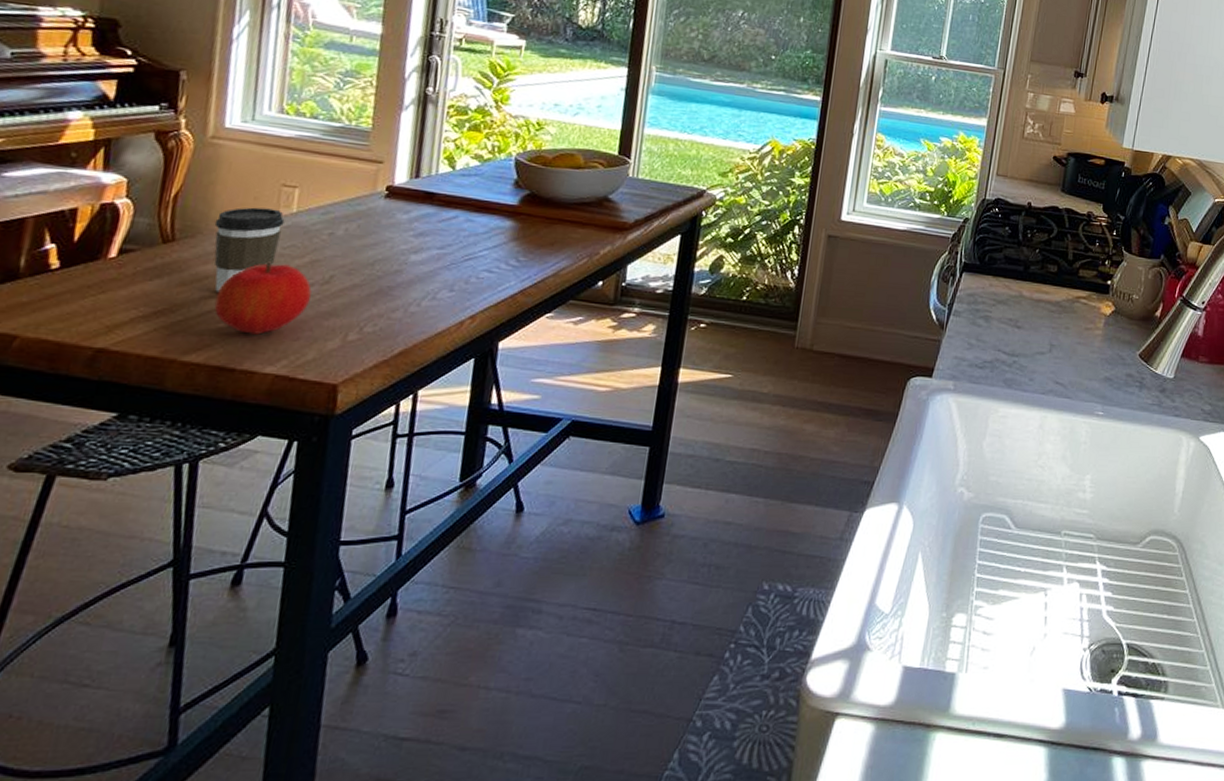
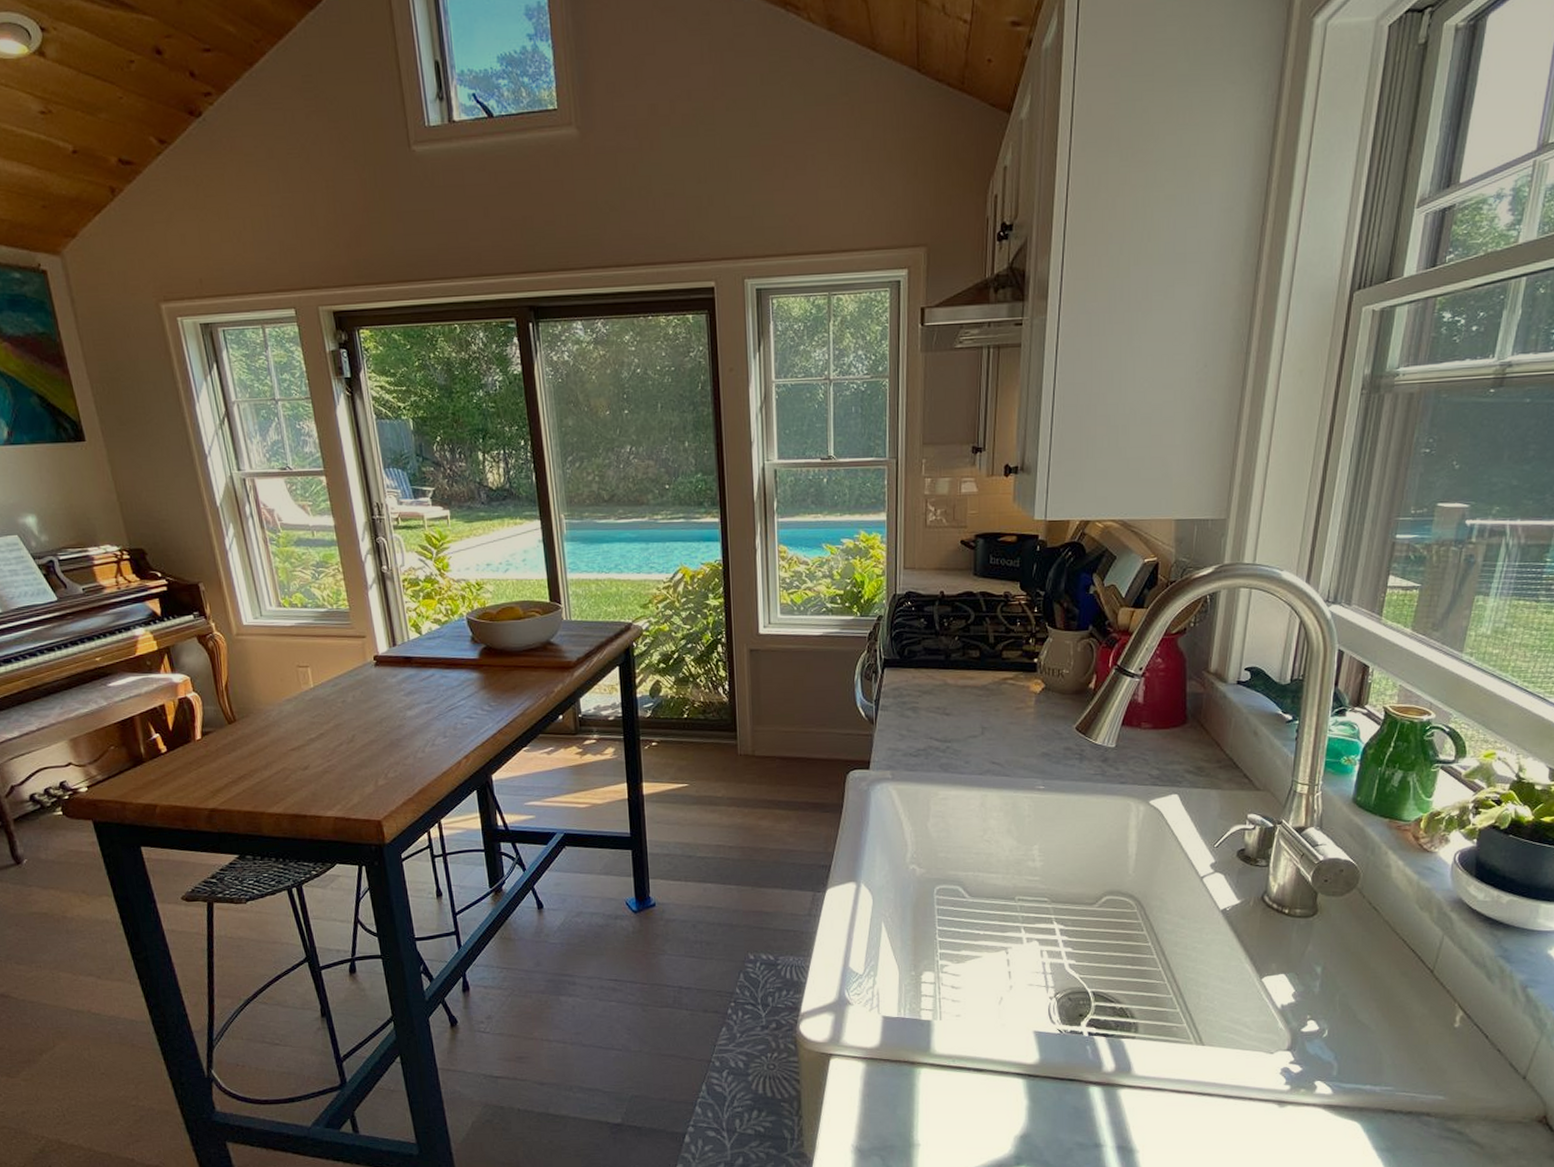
coffee cup: present [214,207,285,293] -> none [259,687,310,758]
fruit: present [214,261,312,335] -> none [276,729,343,788]

